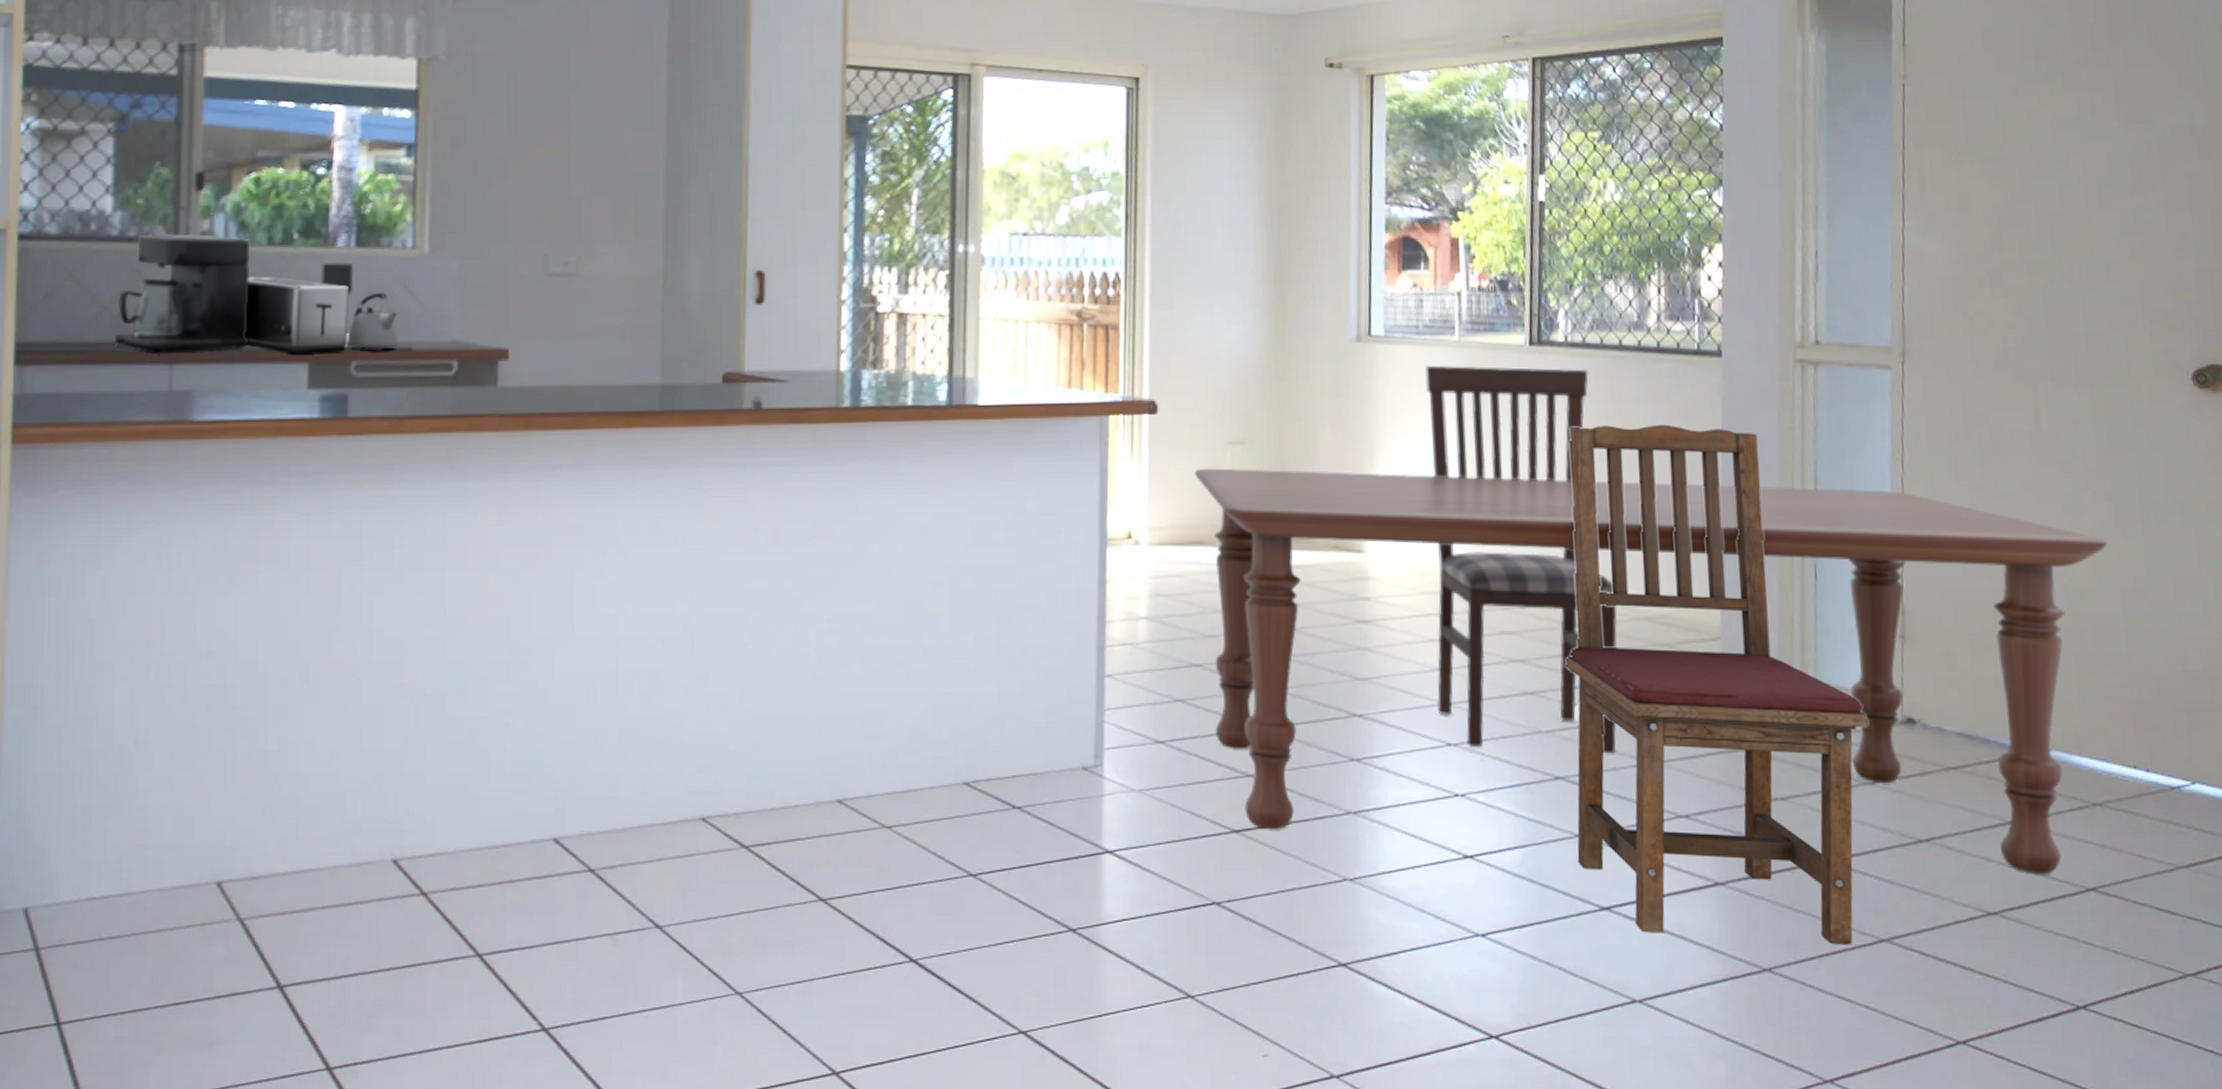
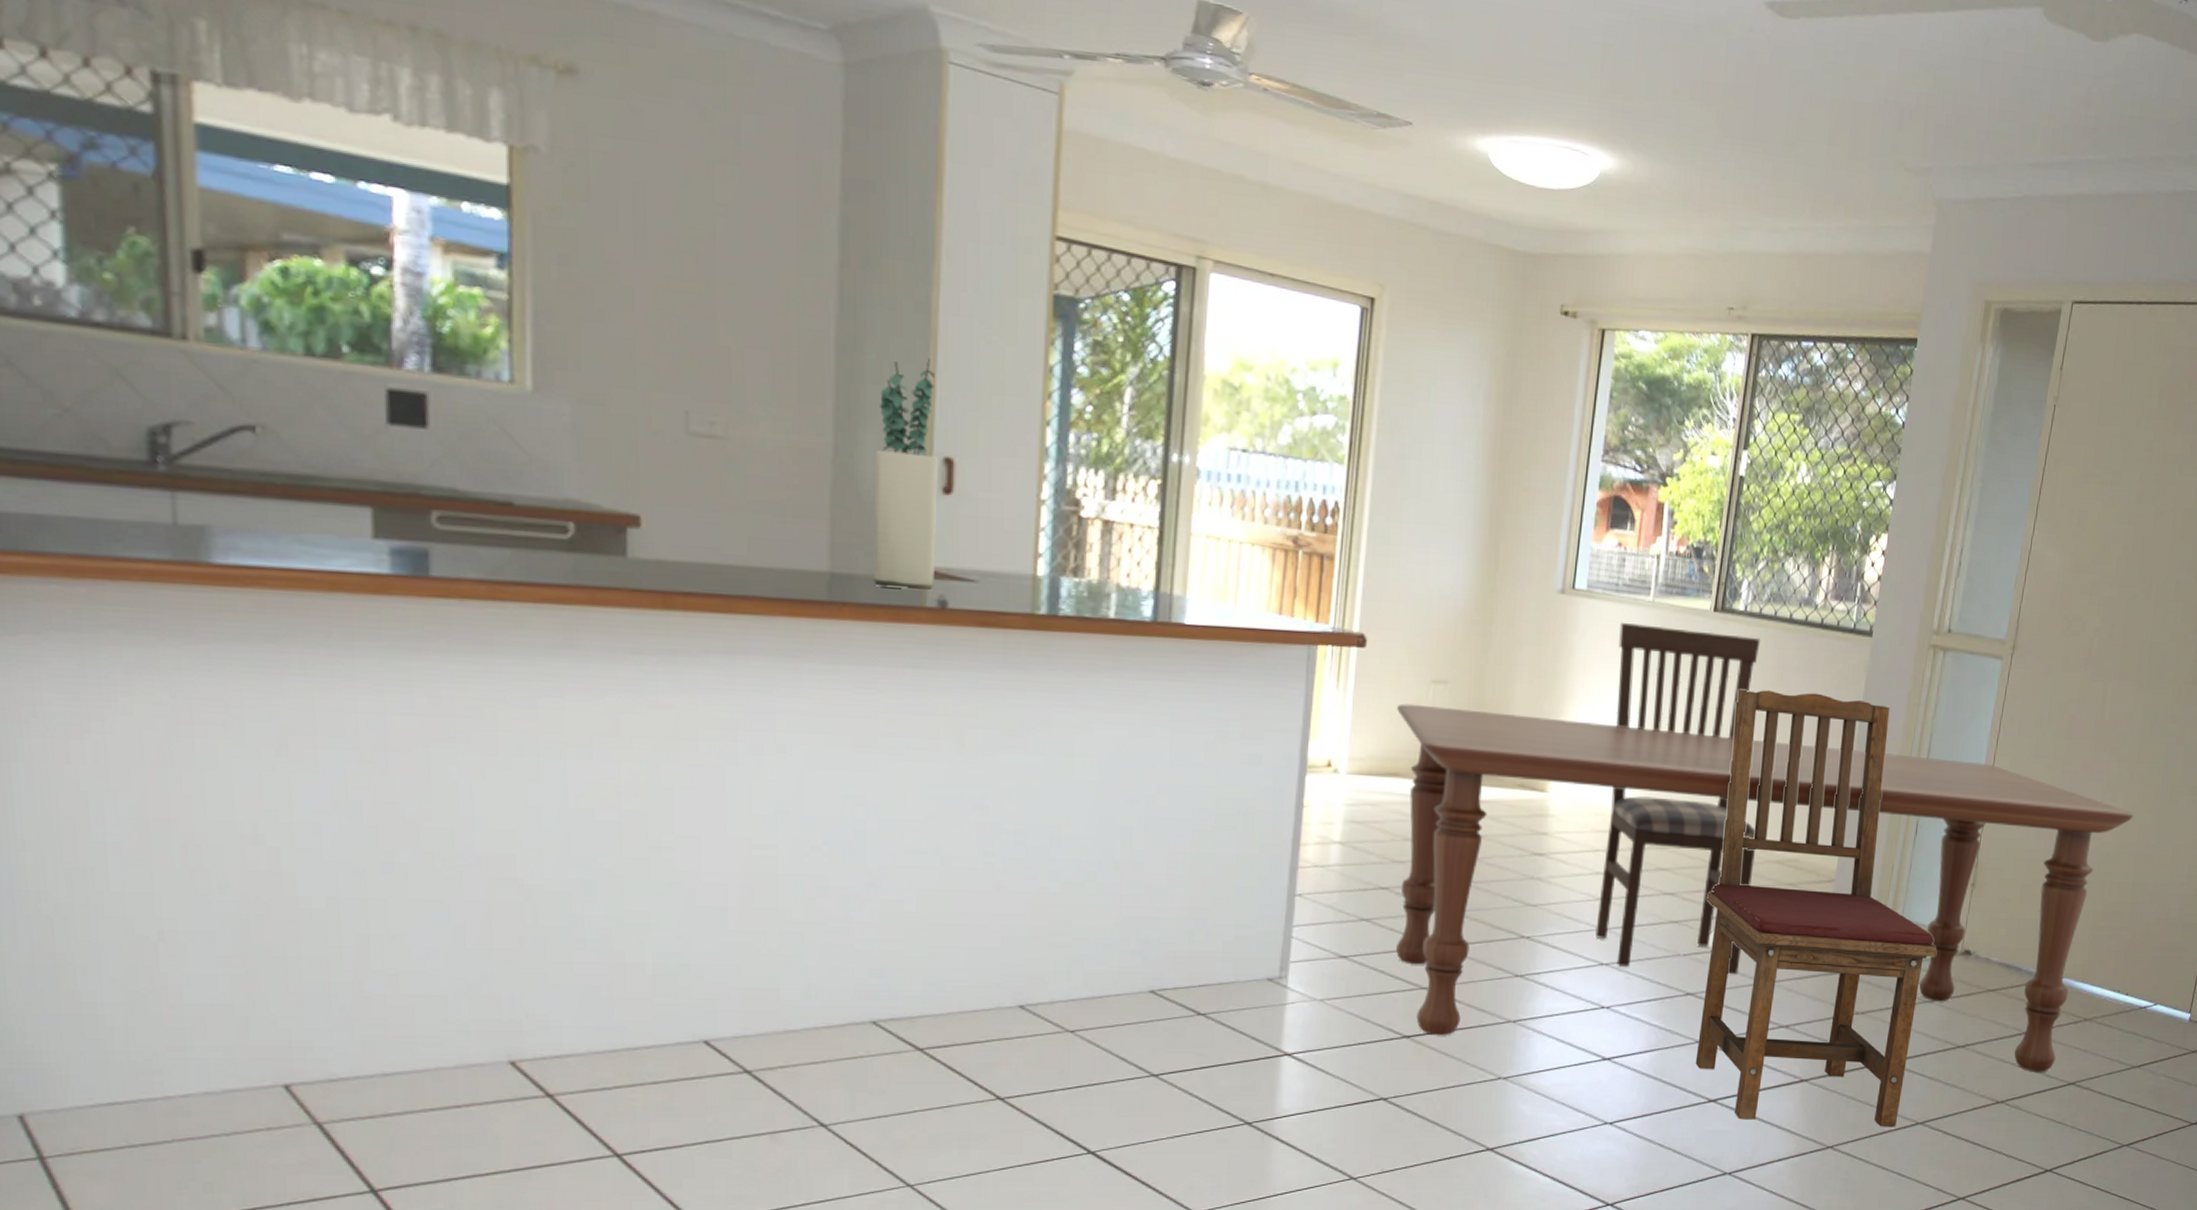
coffee maker: present [114,233,251,353] -> none [84,320,284,481]
toaster: present [245,275,350,355] -> none [278,391,426,499]
kettle: present [347,292,399,353] -> none [425,431,496,503]
vase: none [697,185,752,395] -> present [873,358,939,591]

